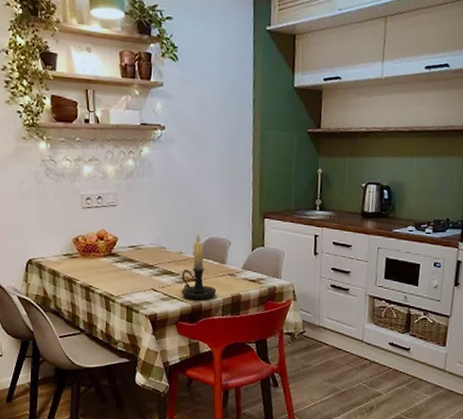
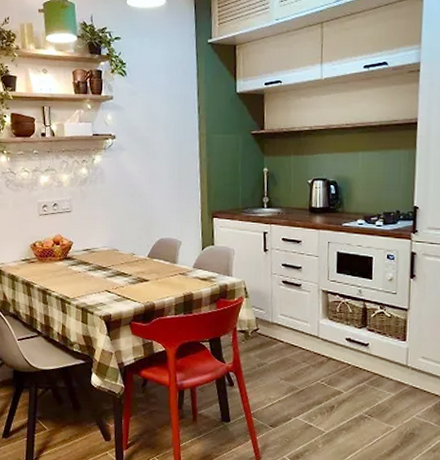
candle holder: present [181,232,217,300] -> none [134,233,169,300]

